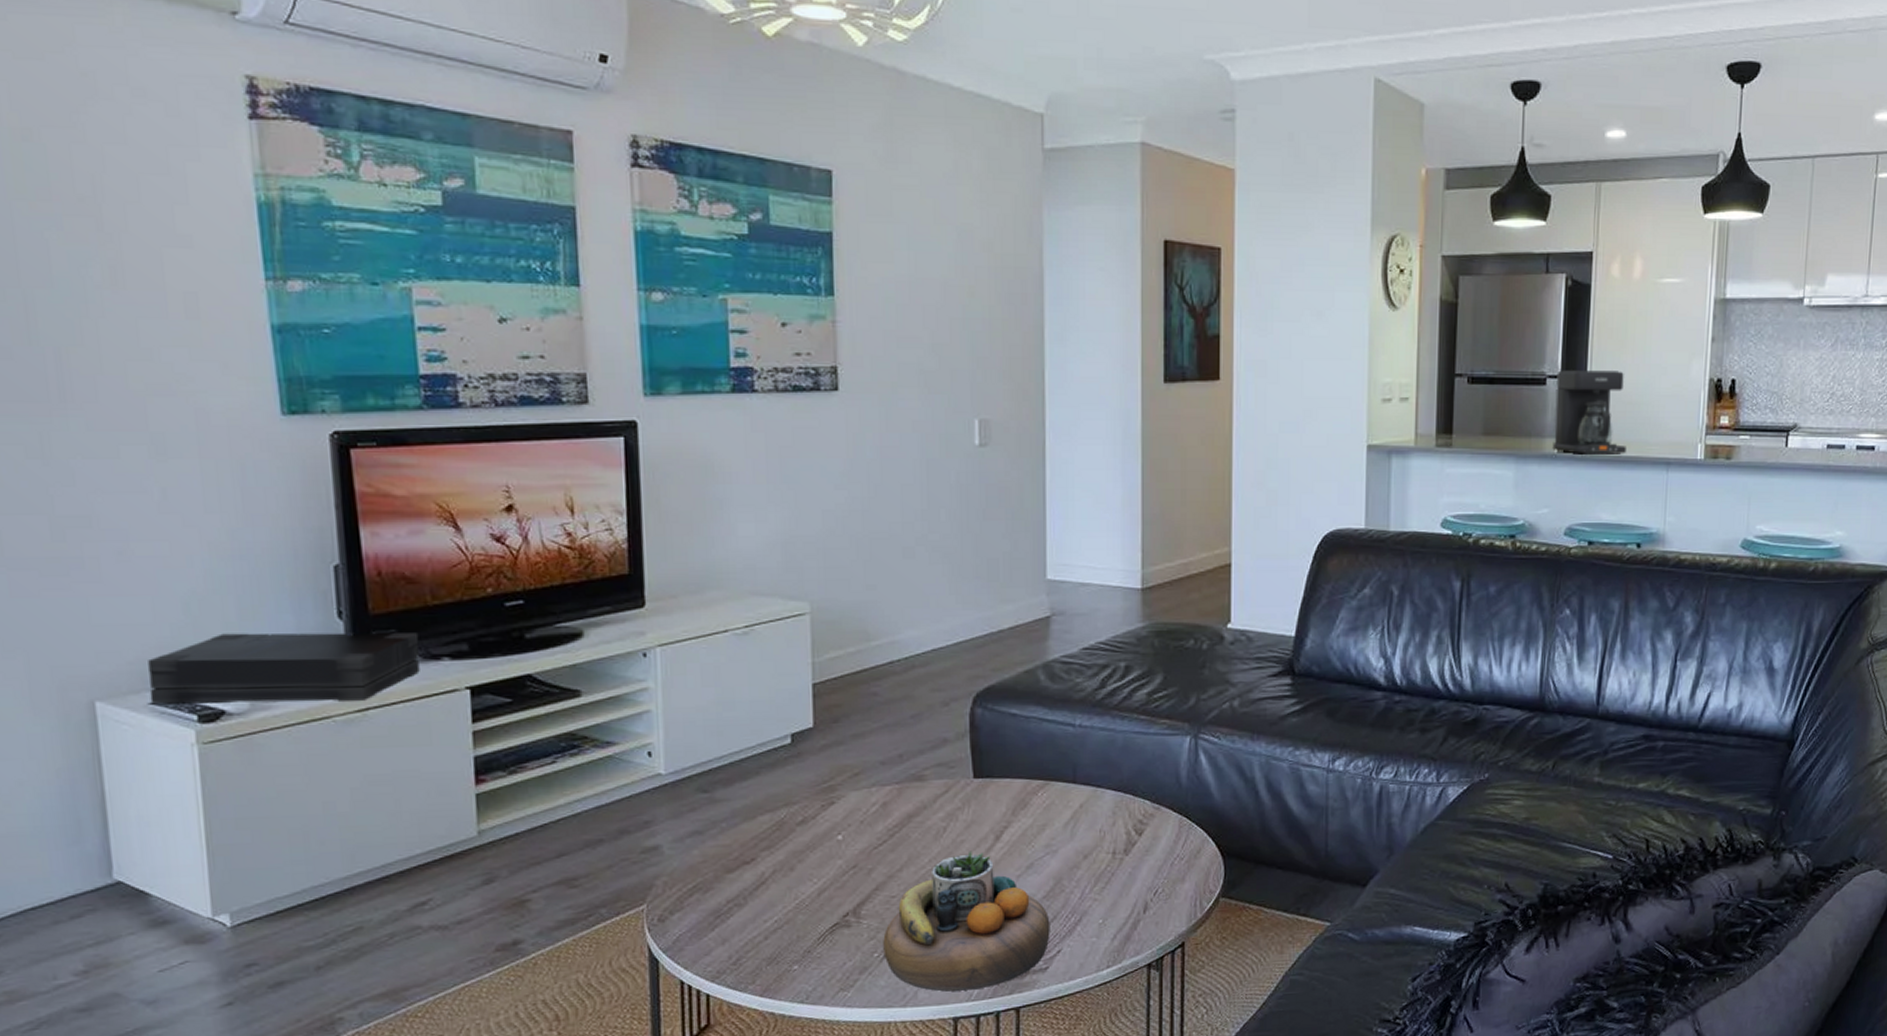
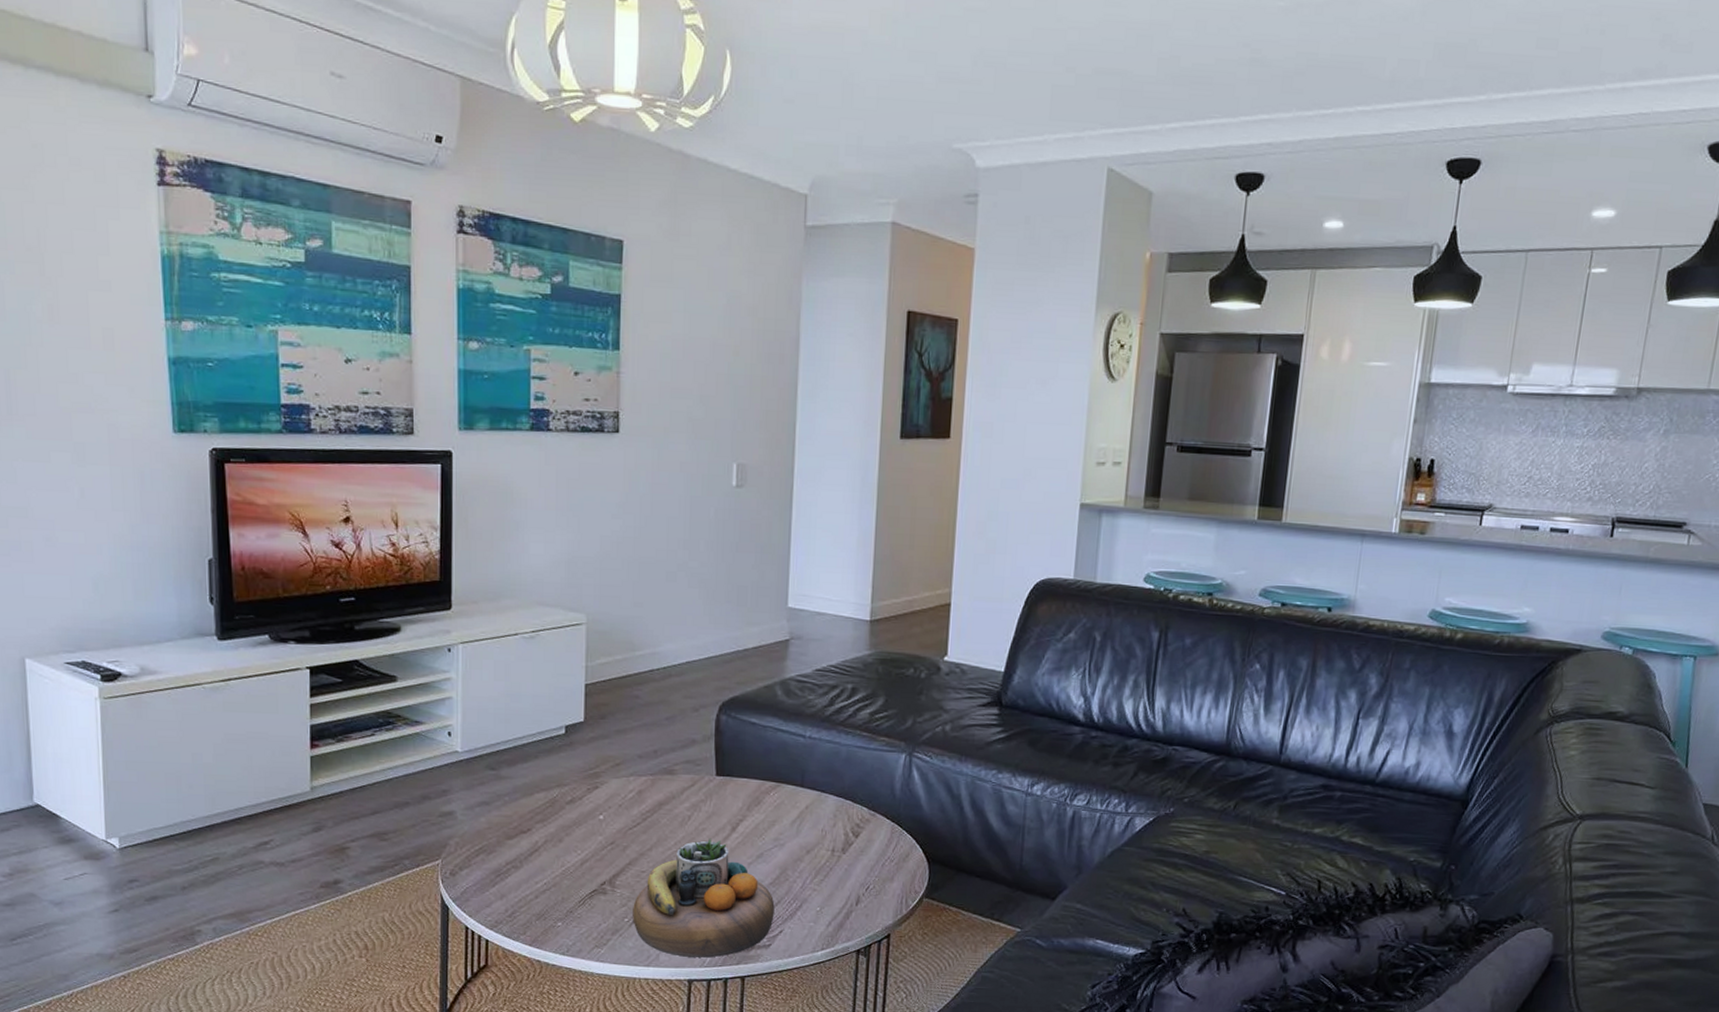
game console: present [148,632,420,705] -> none [65,610,272,672]
coffee maker: present [1552,370,1626,454] -> none [1253,443,1326,524]

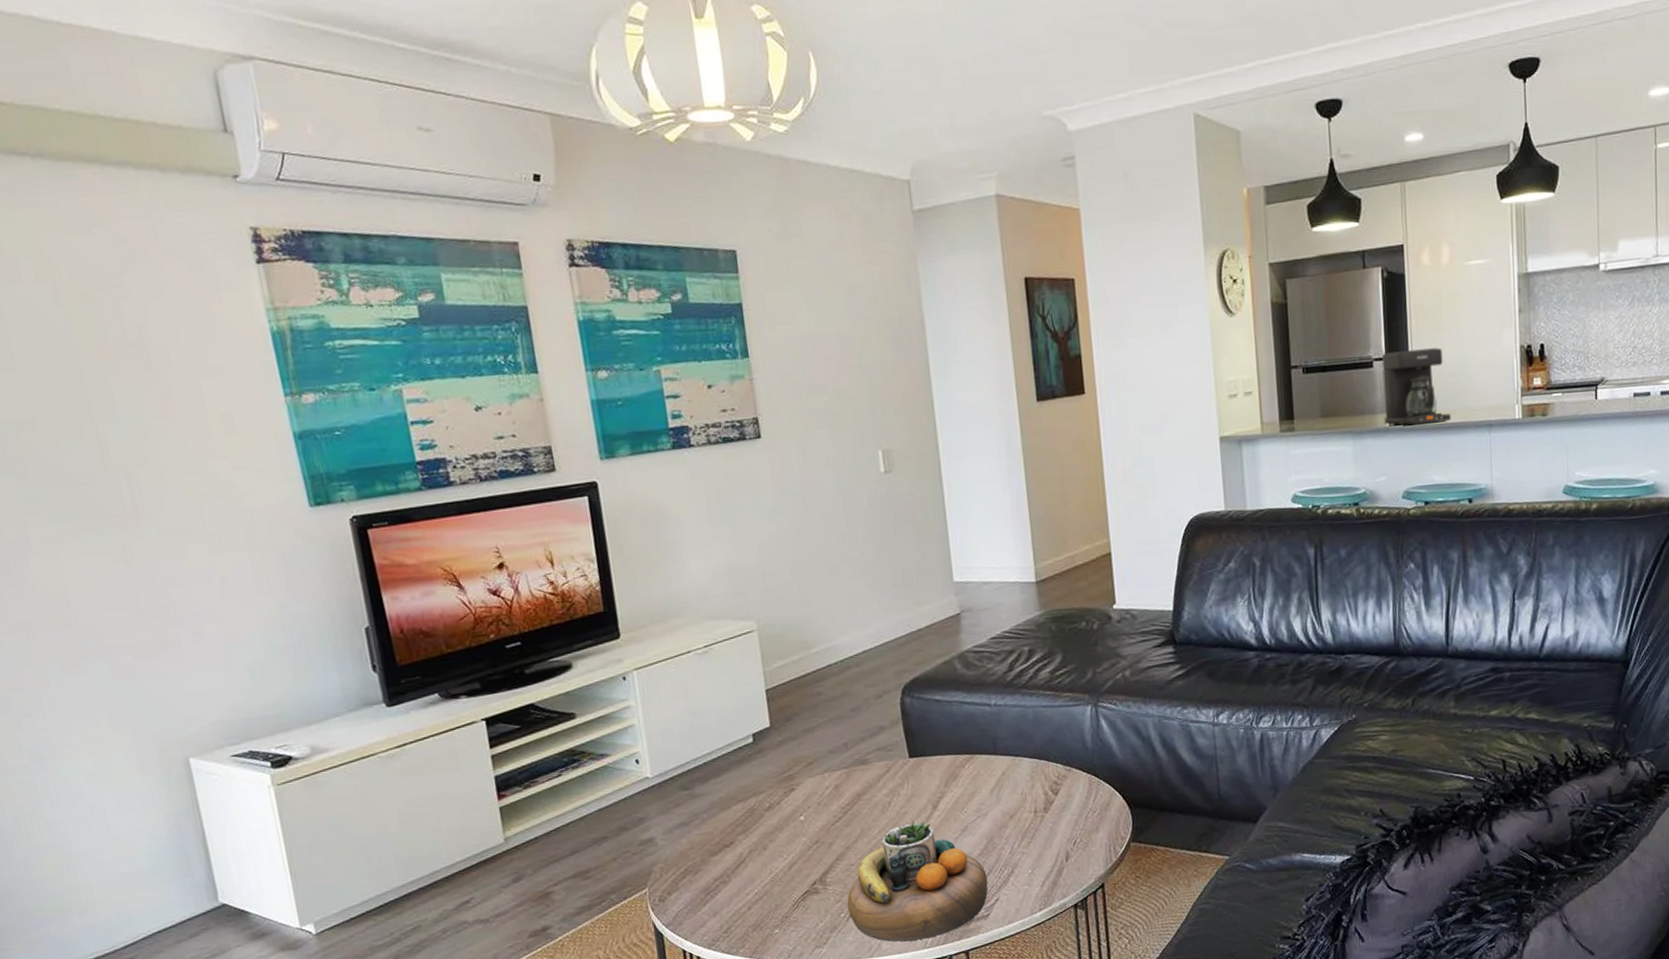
coffee maker: none [1253,443,1326,524] -> present [1381,347,1451,426]

